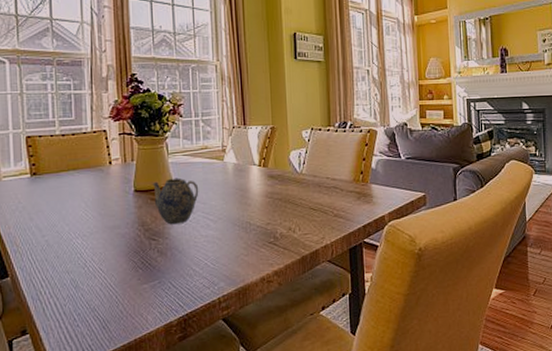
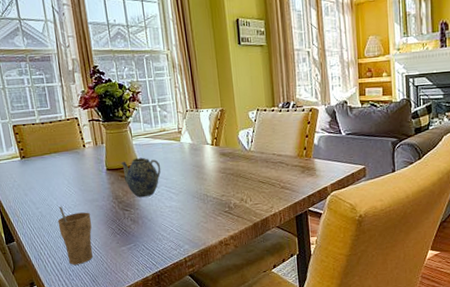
cup: none [67,234,110,307] -> present [57,206,93,265]

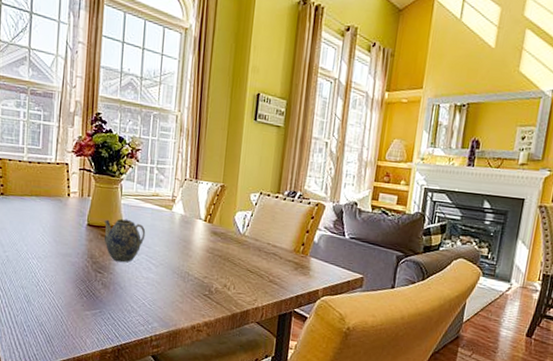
cup: present [57,206,93,265] -> none [23,254,60,321]

